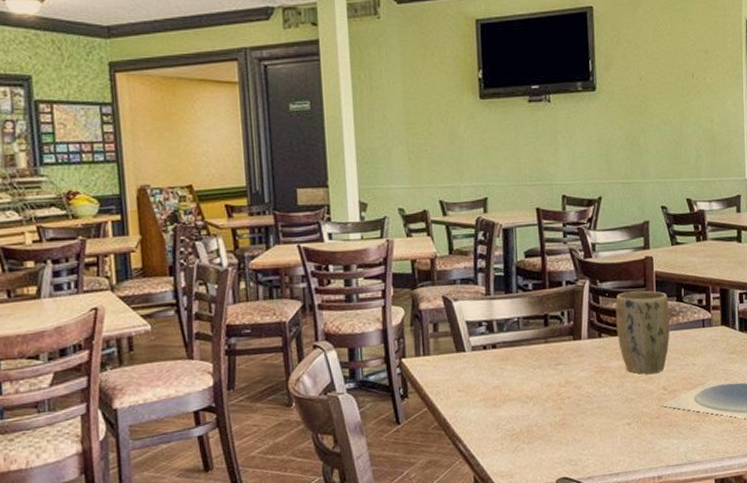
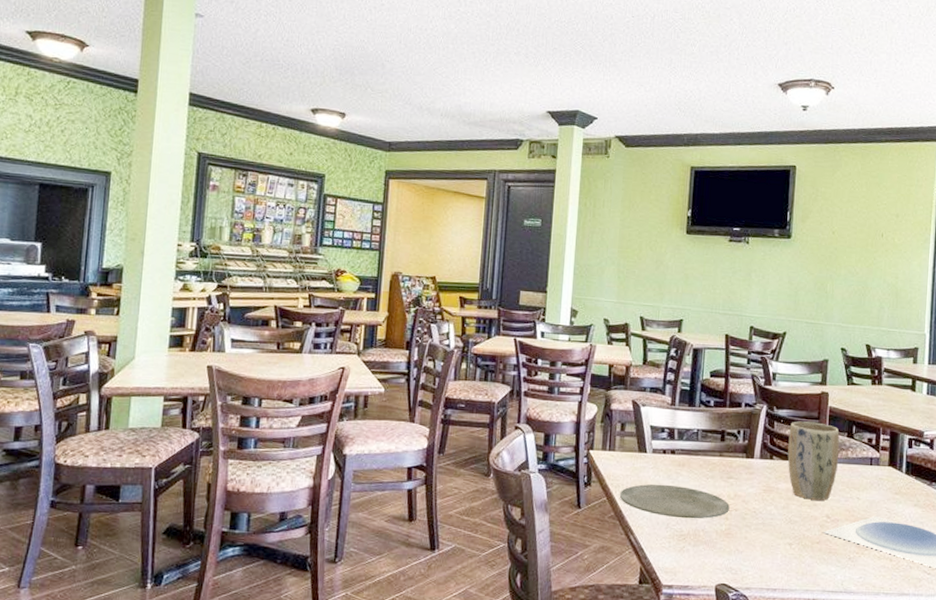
plate: none [441,382,562,418] -> present [619,484,730,519]

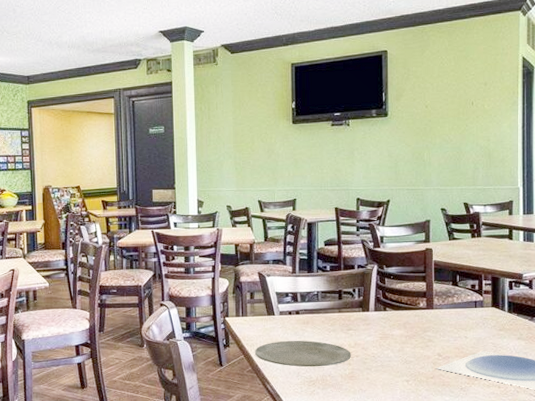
plant pot: present [787,421,840,501] -> none [399,275,445,342]

